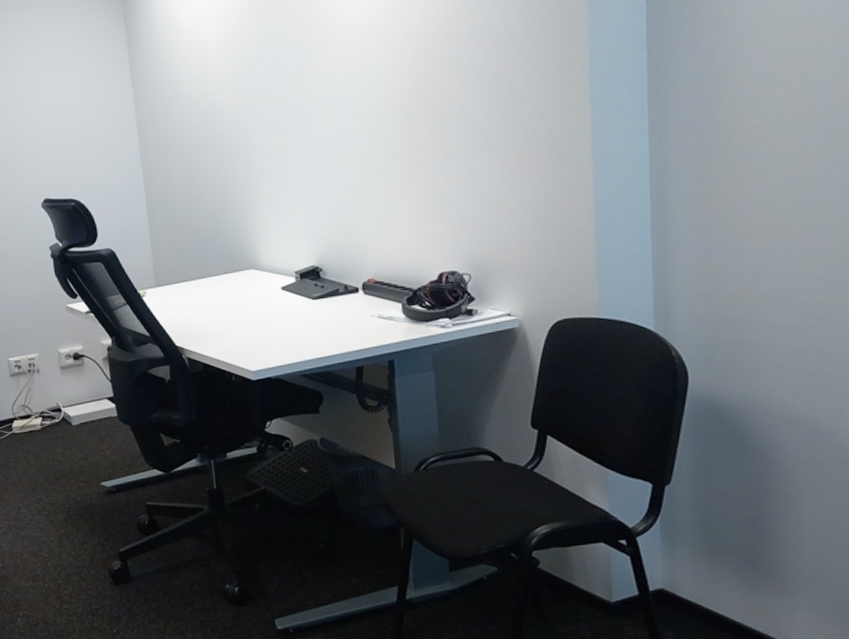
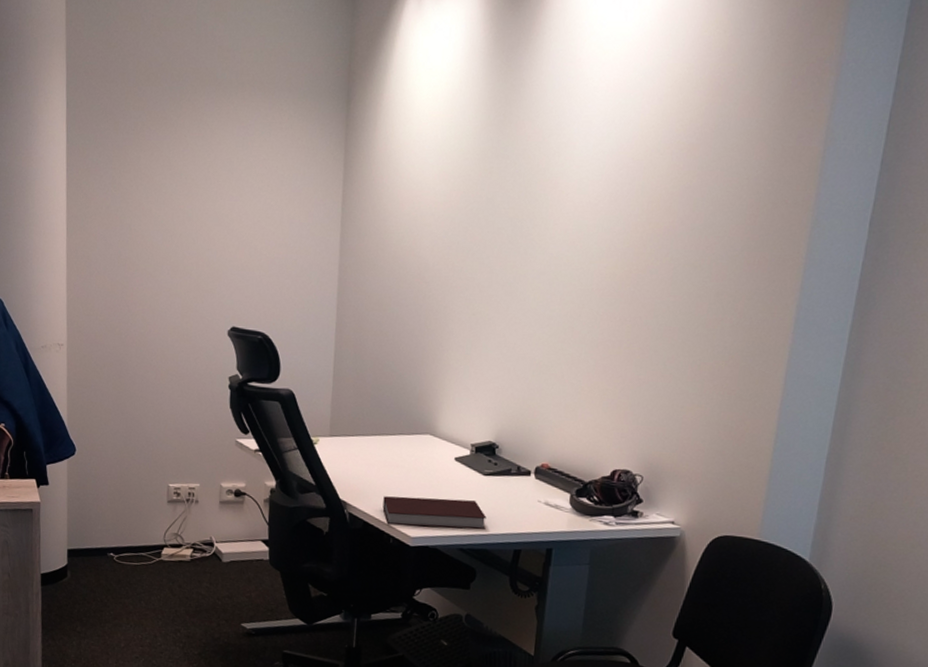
notebook: none [218,326,324,363] -> present [382,496,487,530]

